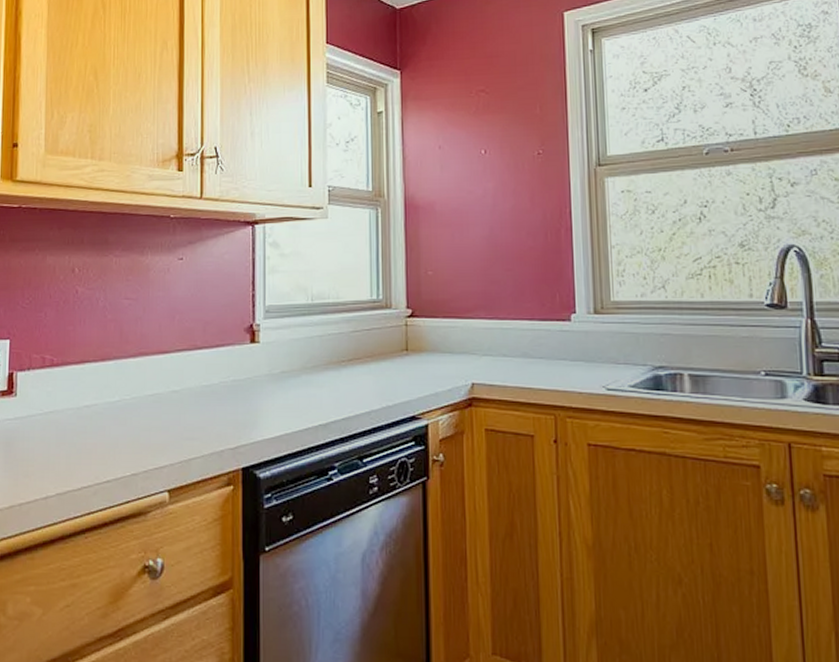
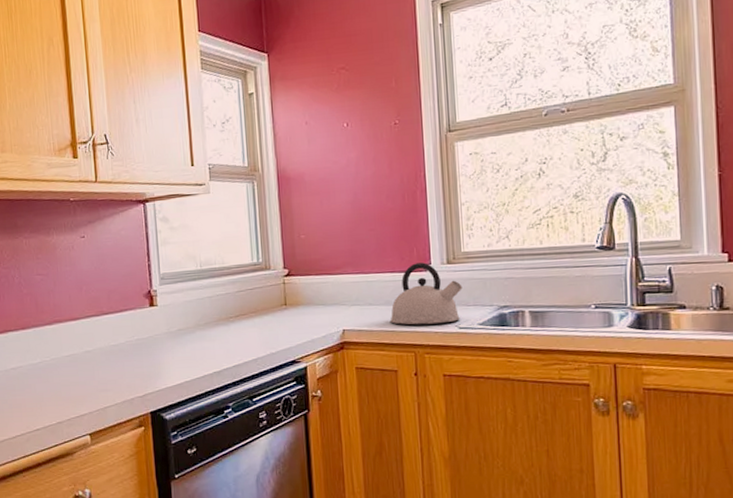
kettle: none [526,311,612,383] -> present [390,262,463,325]

